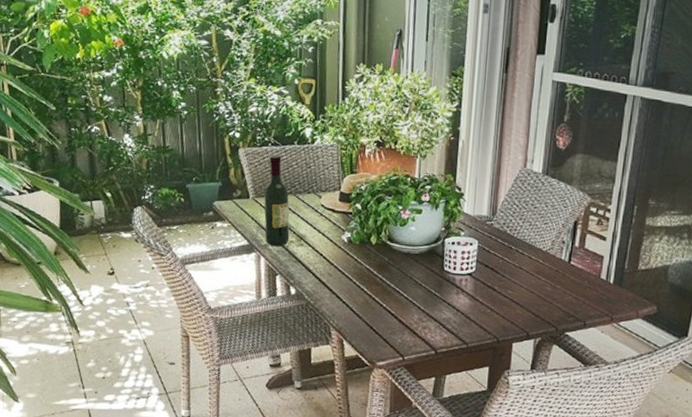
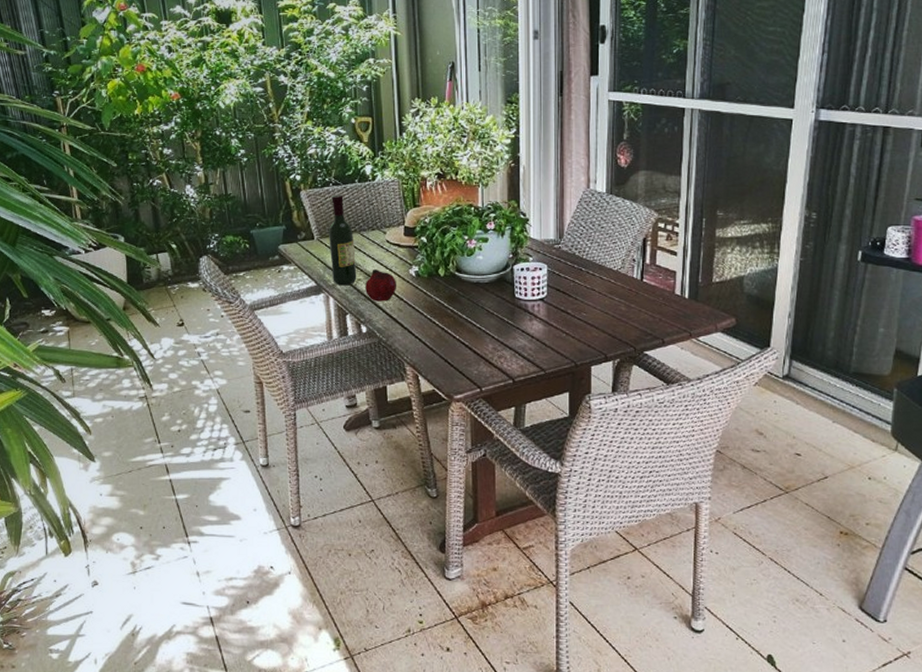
fruit: none [297,233,329,265] -> present [365,270,397,302]

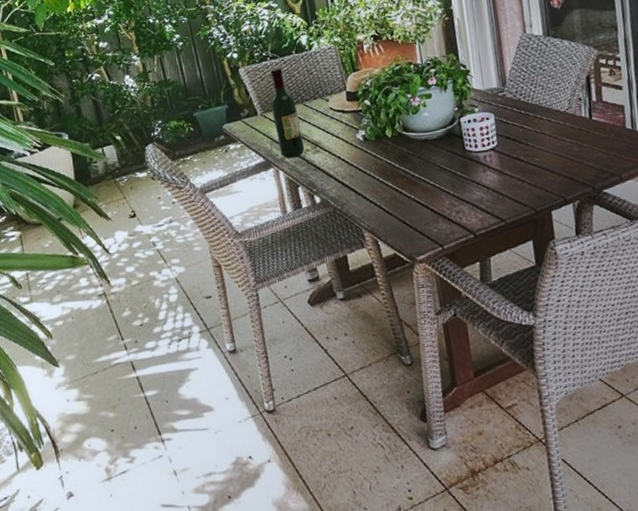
fruit: present [365,270,397,302] -> none [314,138,346,171]

